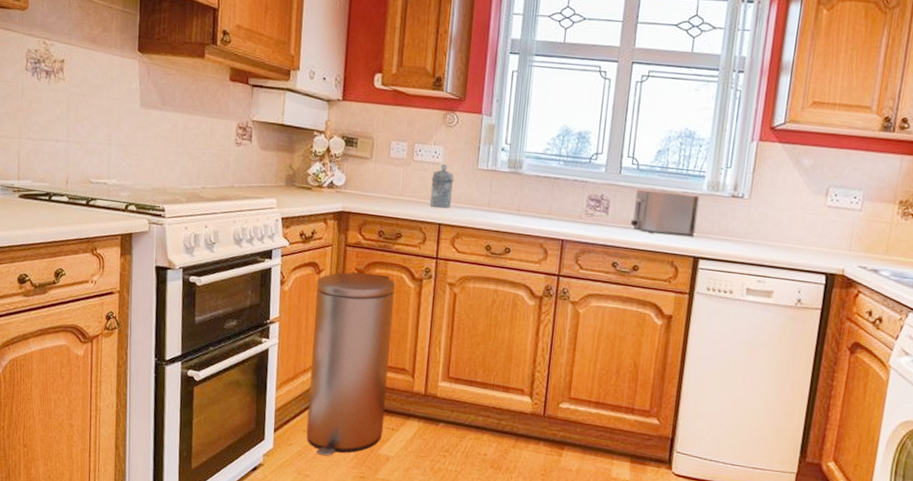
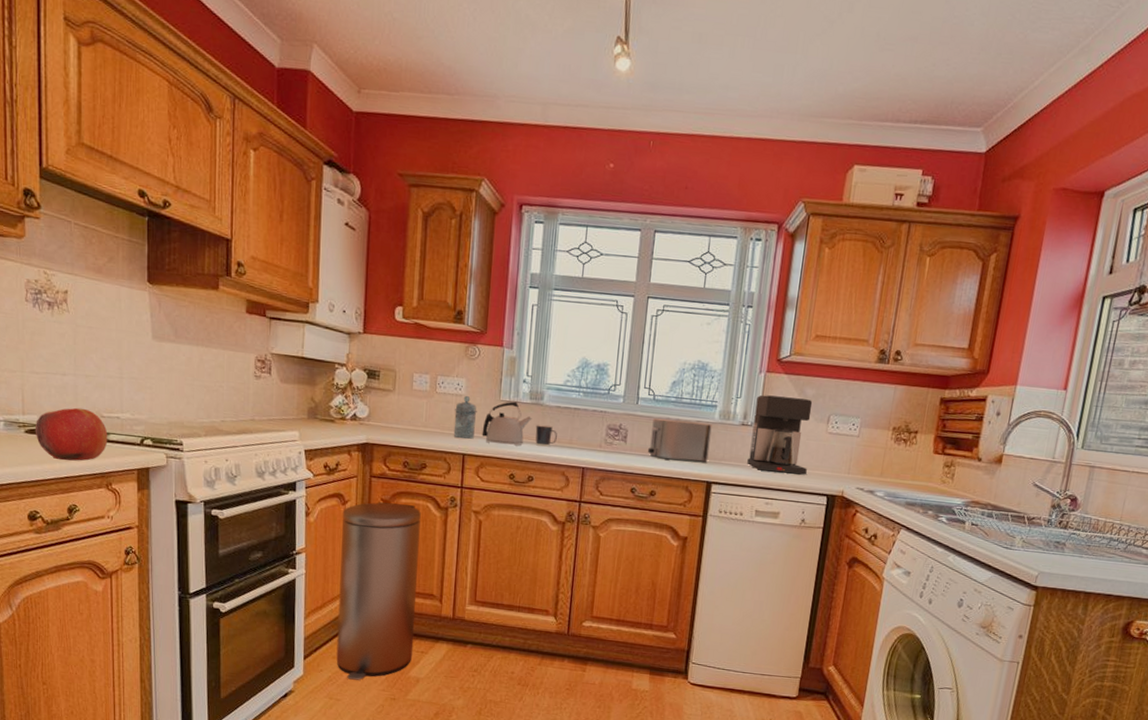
fruit: none [28,173,95,226] -> present [34,407,108,462]
kettle: none [458,170,511,217] -> present [481,401,532,447]
mug: none [513,194,536,218] -> present [535,425,557,447]
coffee maker: none [737,165,810,252] -> present [747,395,813,476]

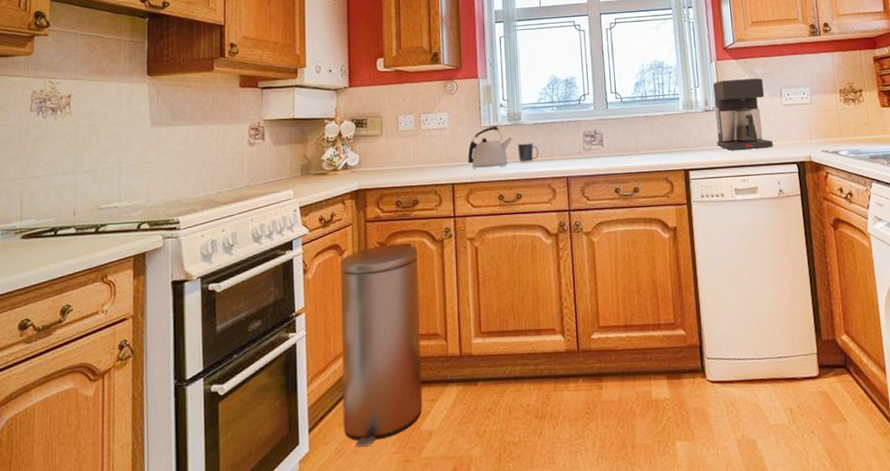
fruit: present [34,407,108,462] -> none [31,203,105,261]
canister: present [453,395,477,440] -> none [440,127,461,170]
toaster: present [647,418,712,464] -> none [624,115,681,157]

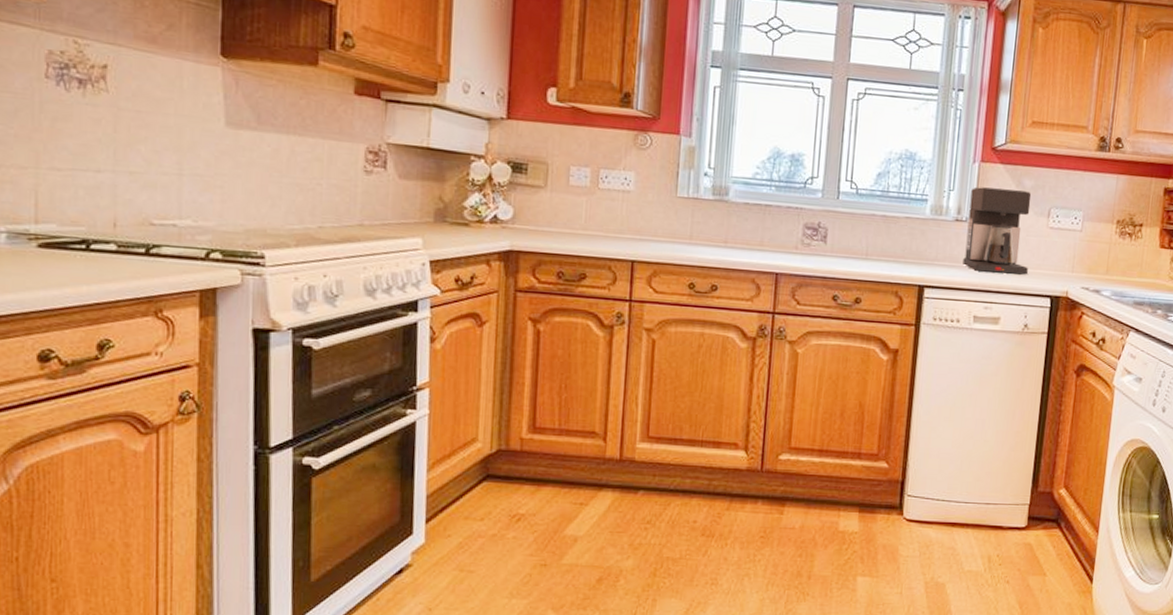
pedal bin: present [340,243,423,448] -> none [469,322,580,546]
kettle: present [467,125,513,169] -> none [654,198,716,251]
mug: present [517,143,538,164] -> none [719,225,746,250]

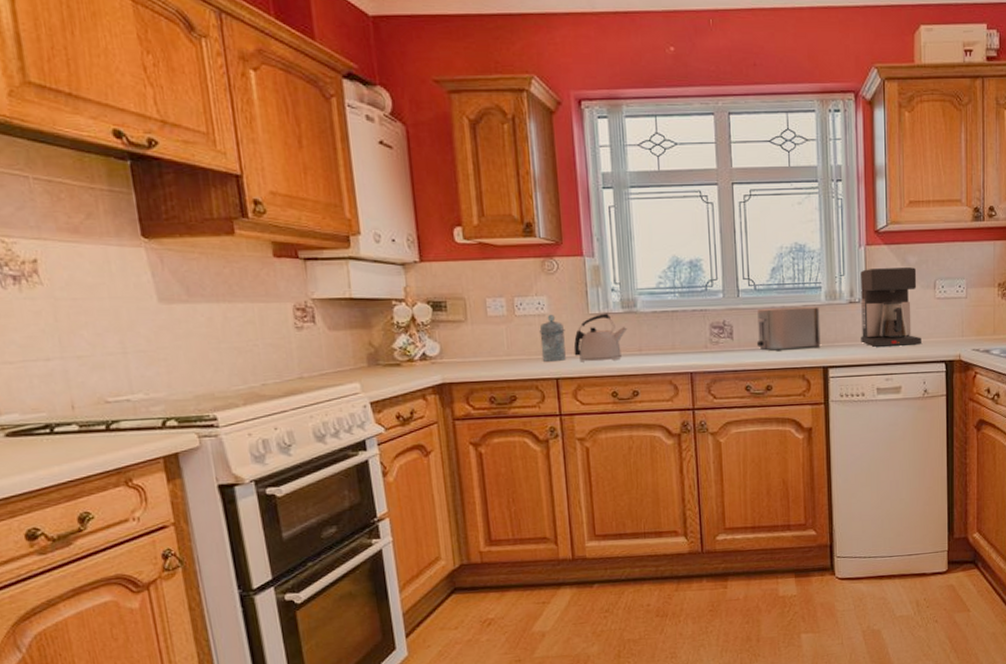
canister: none [619,191,649,244] -> present [539,314,566,363]
kettle: none [654,198,716,251] -> present [573,313,628,363]
toaster: none [850,215,923,265] -> present [756,306,821,352]

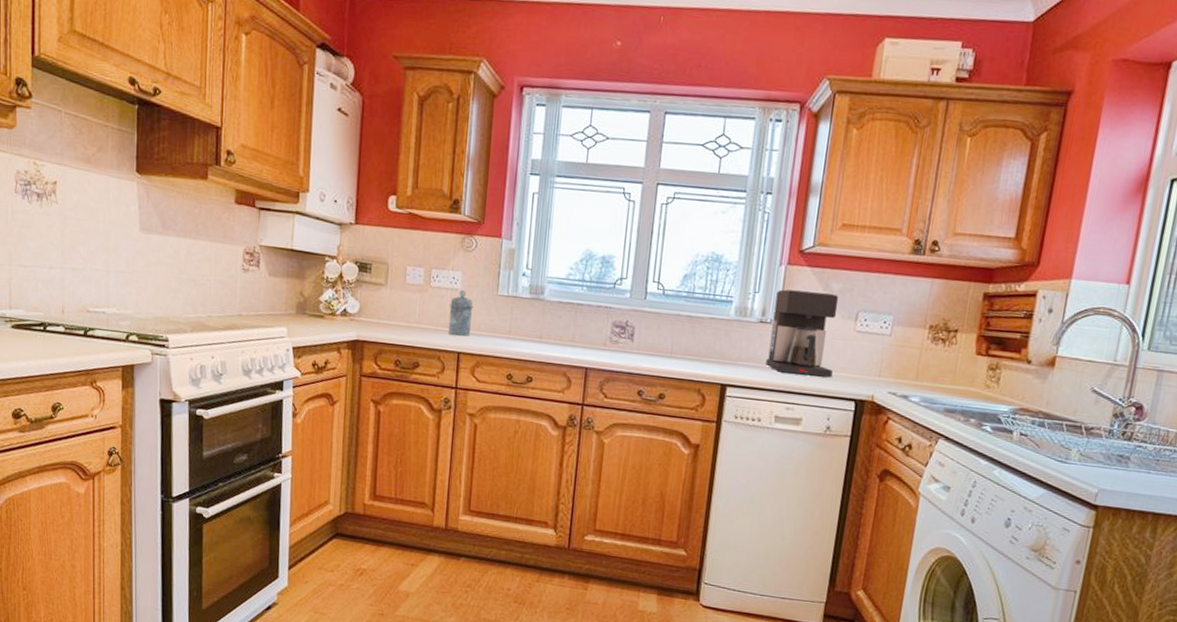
kettle: present [573,313,628,363] -> none [478,296,532,345]
toaster: present [756,306,821,352] -> none [656,315,727,364]

